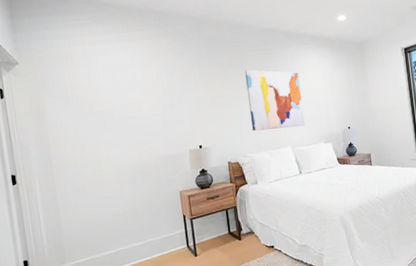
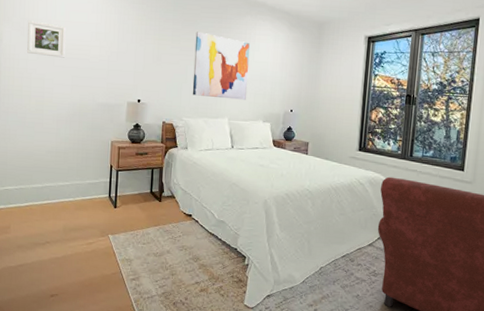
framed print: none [71,88,117,121] -> present [27,20,66,58]

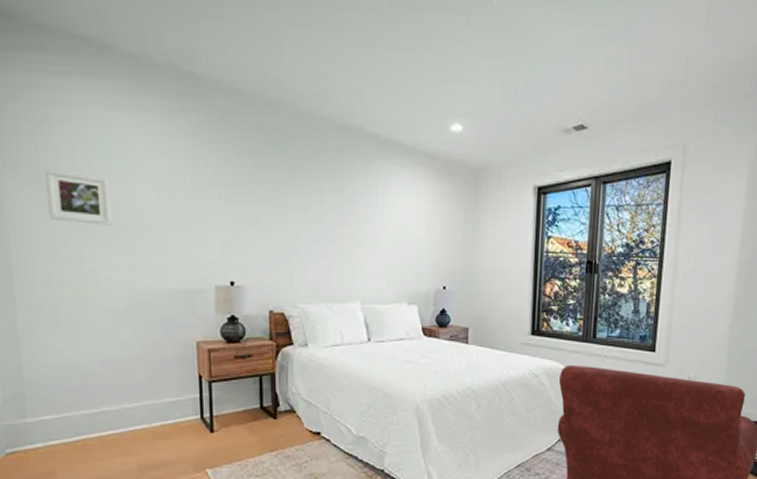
wall art: present [192,31,251,100] -> none [306,183,385,276]

